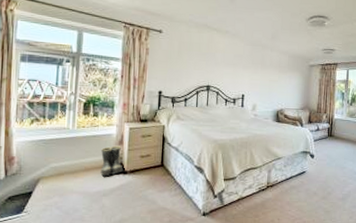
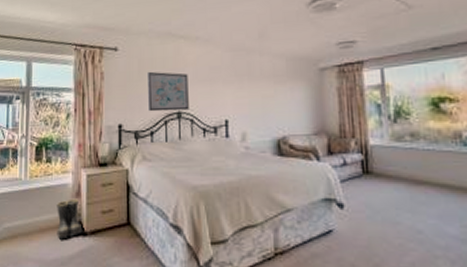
wall art: none [183,52,217,85] -> present [146,71,189,112]

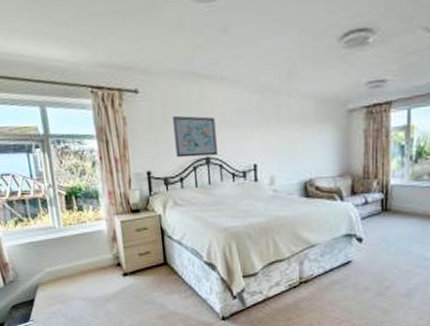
boots: present [55,198,83,240] -> none [93,243,123,280]

